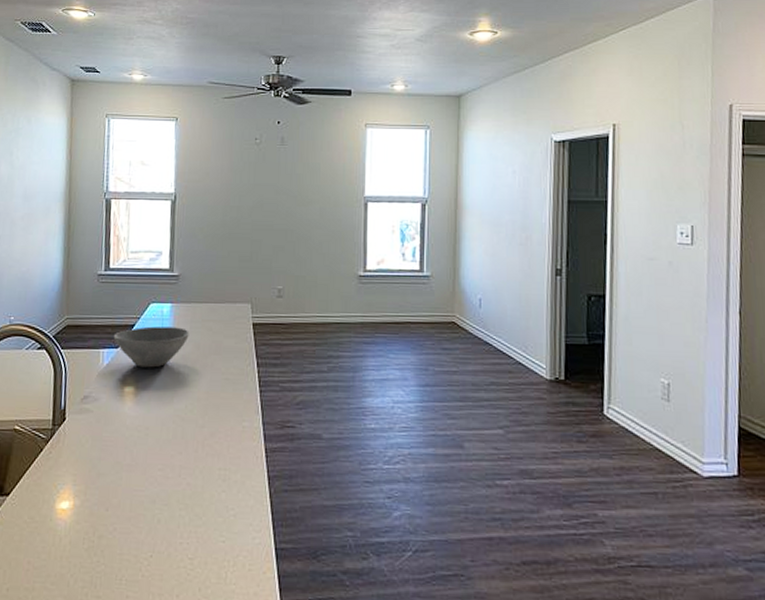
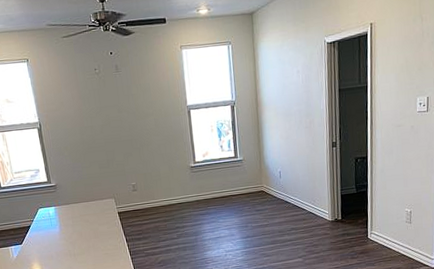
bowl: present [113,326,189,368] -> none [16,223,73,255]

